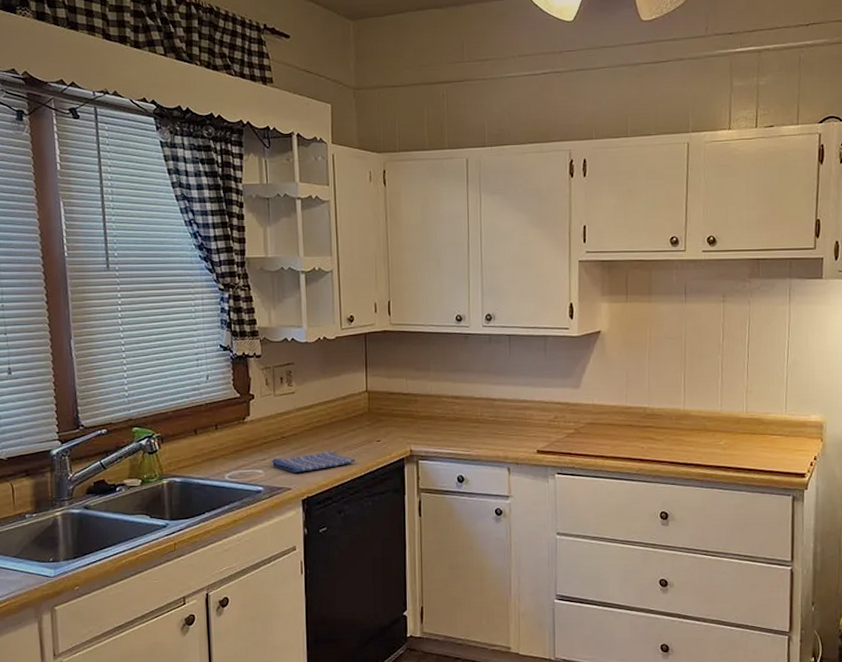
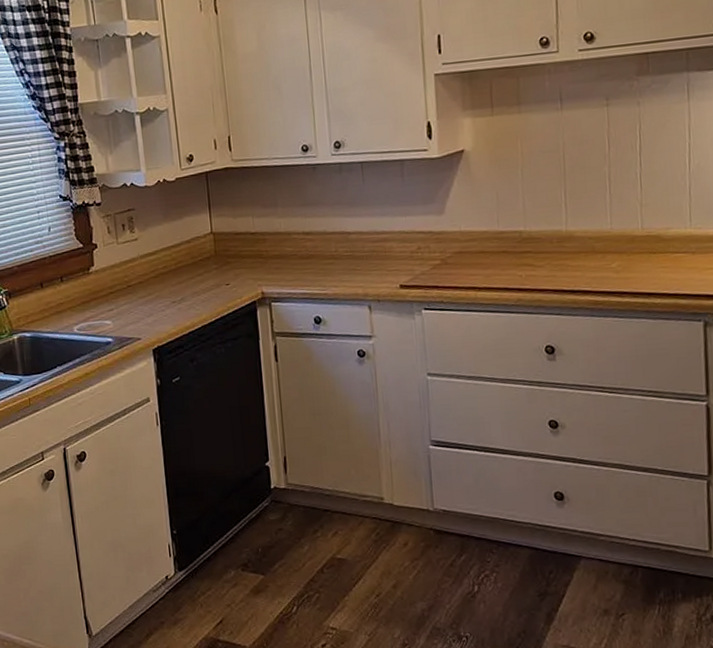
dish towel: present [271,450,355,473] -> none [118,297,204,322]

